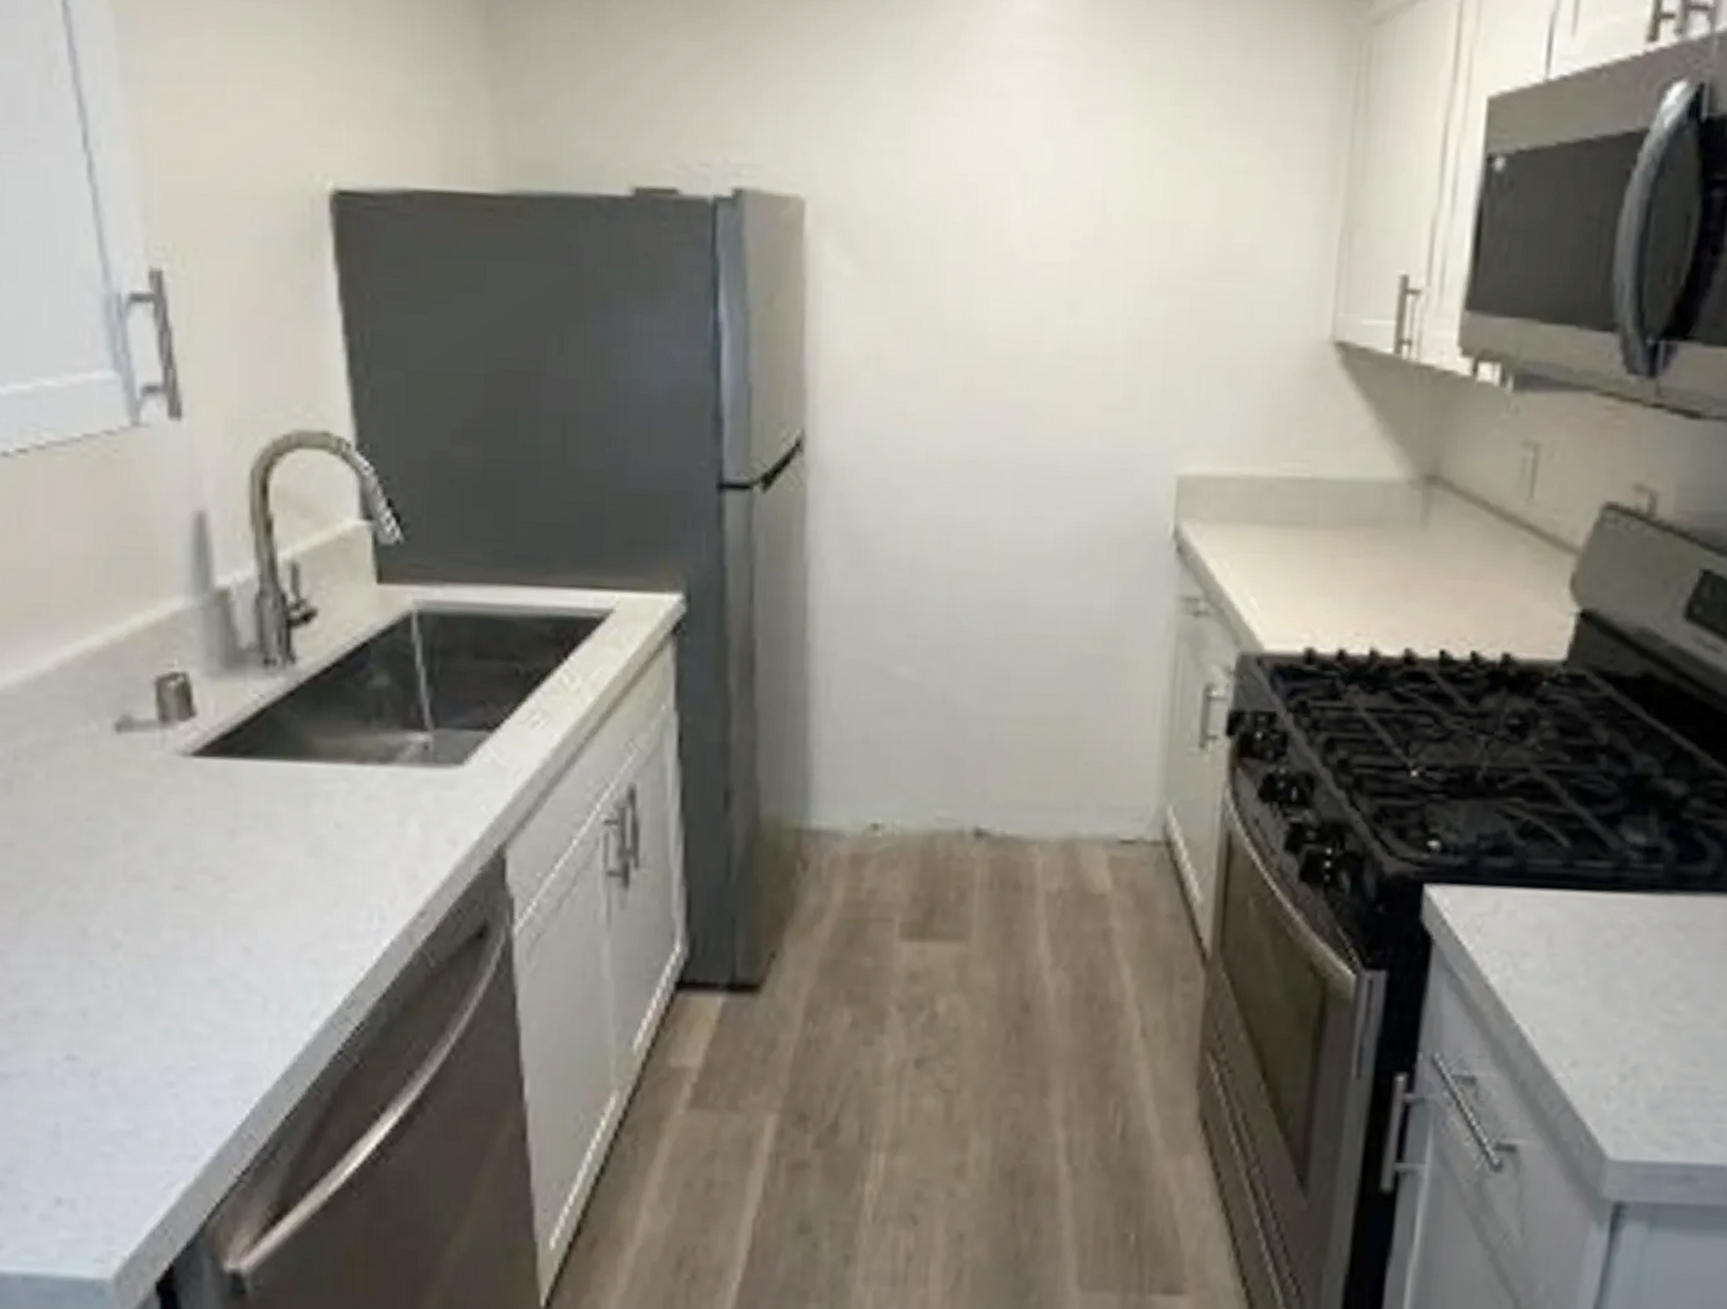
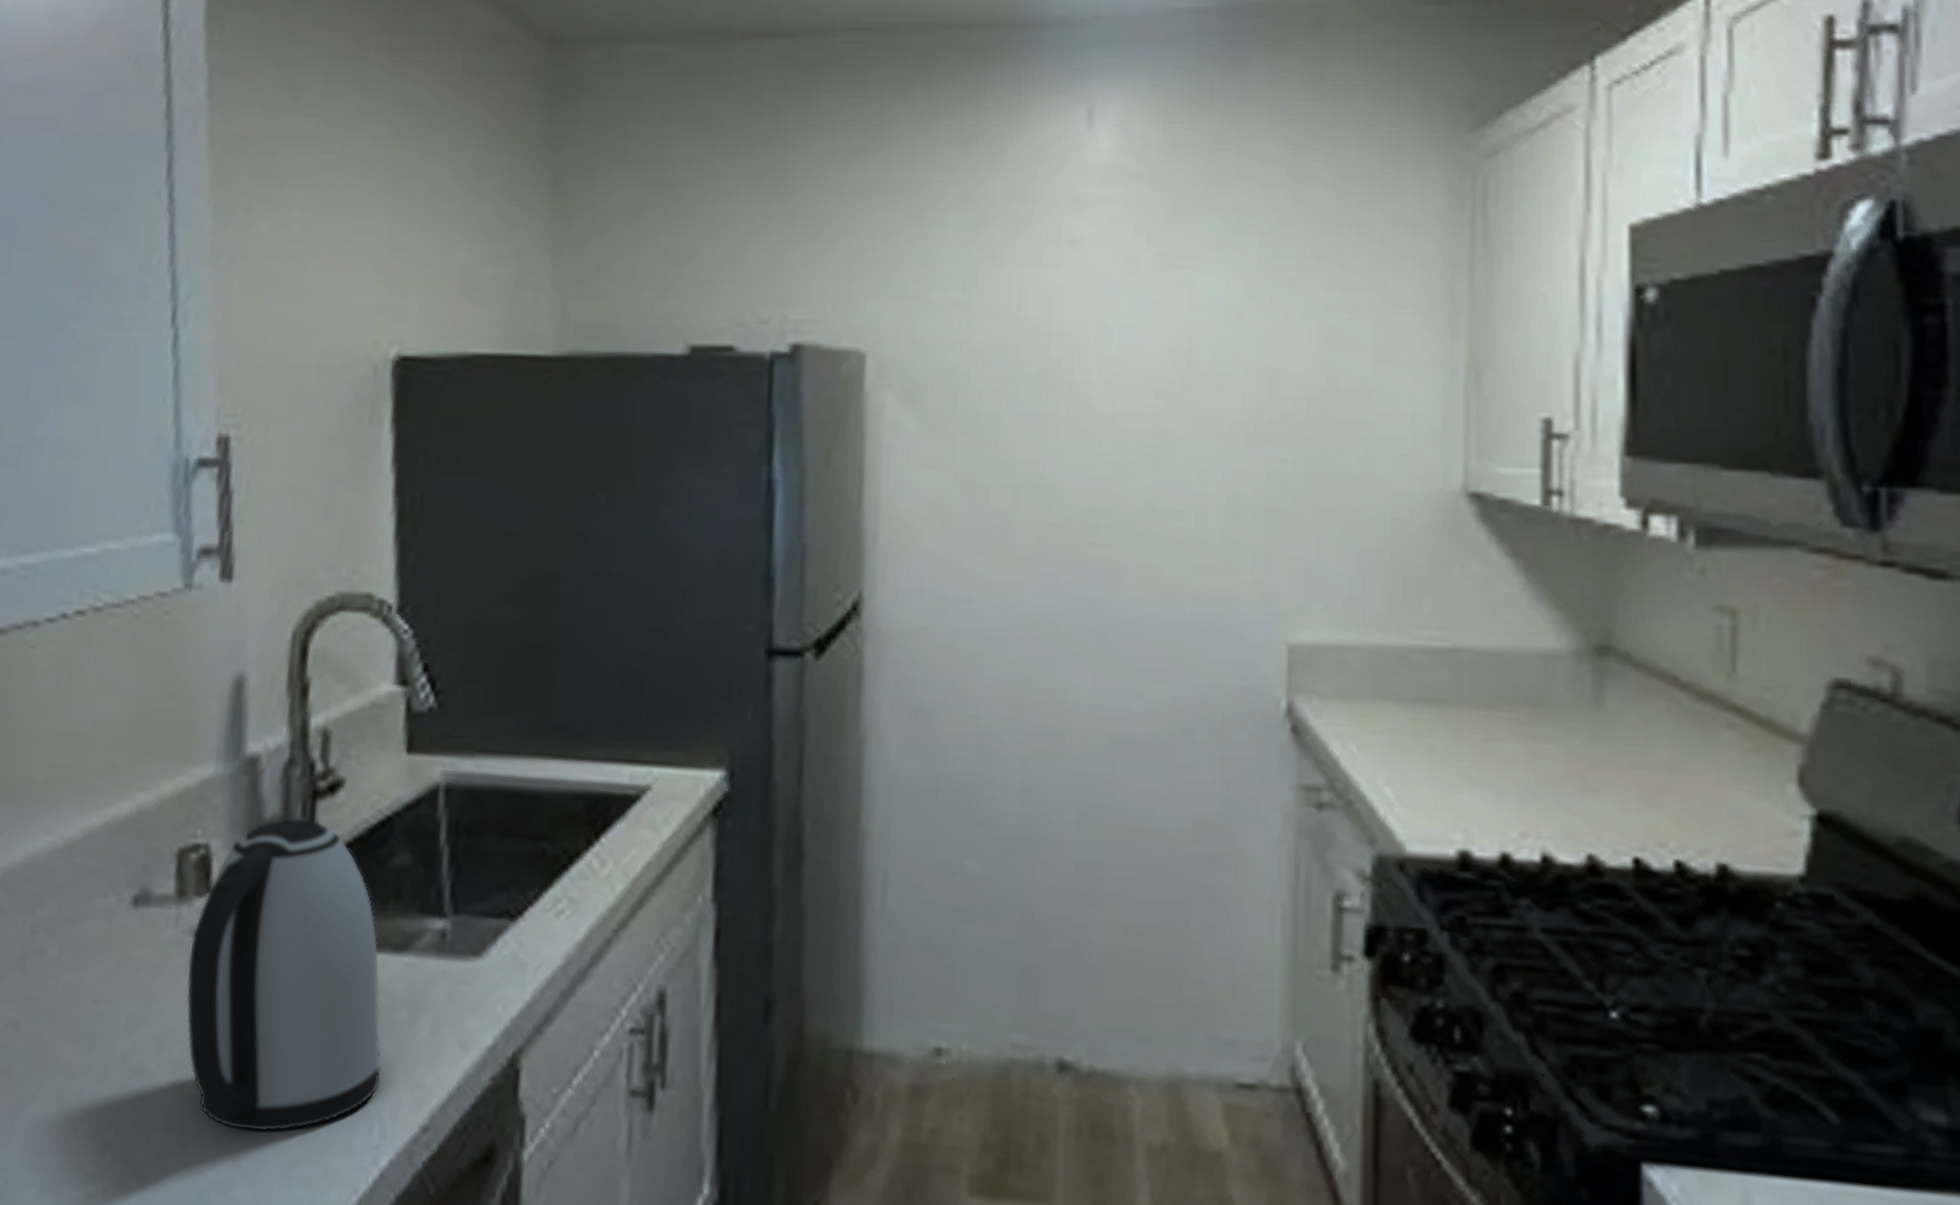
kettle: none [179,646,377,924] -> present [186,818,383,1132]

